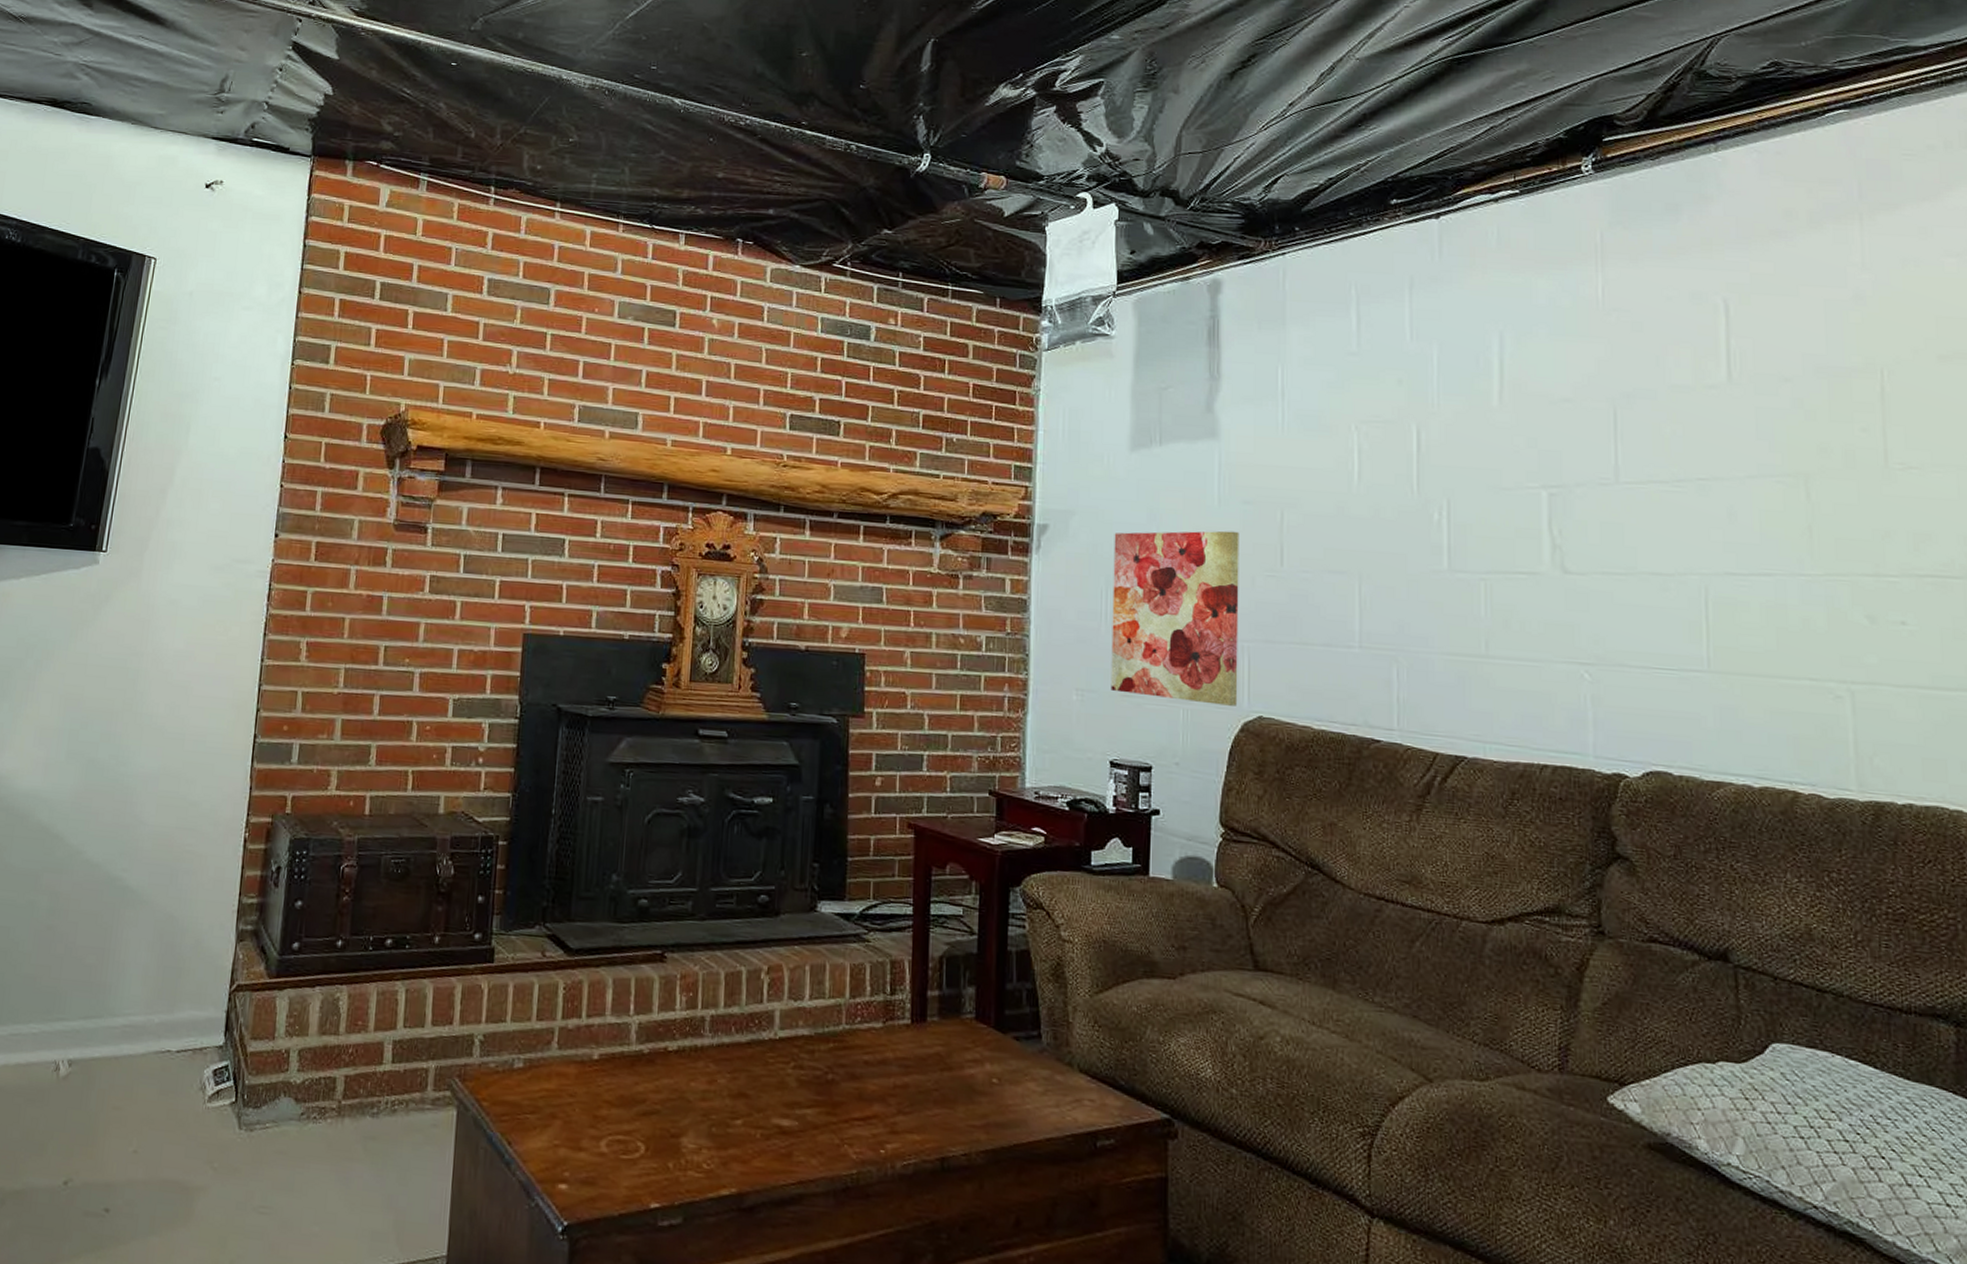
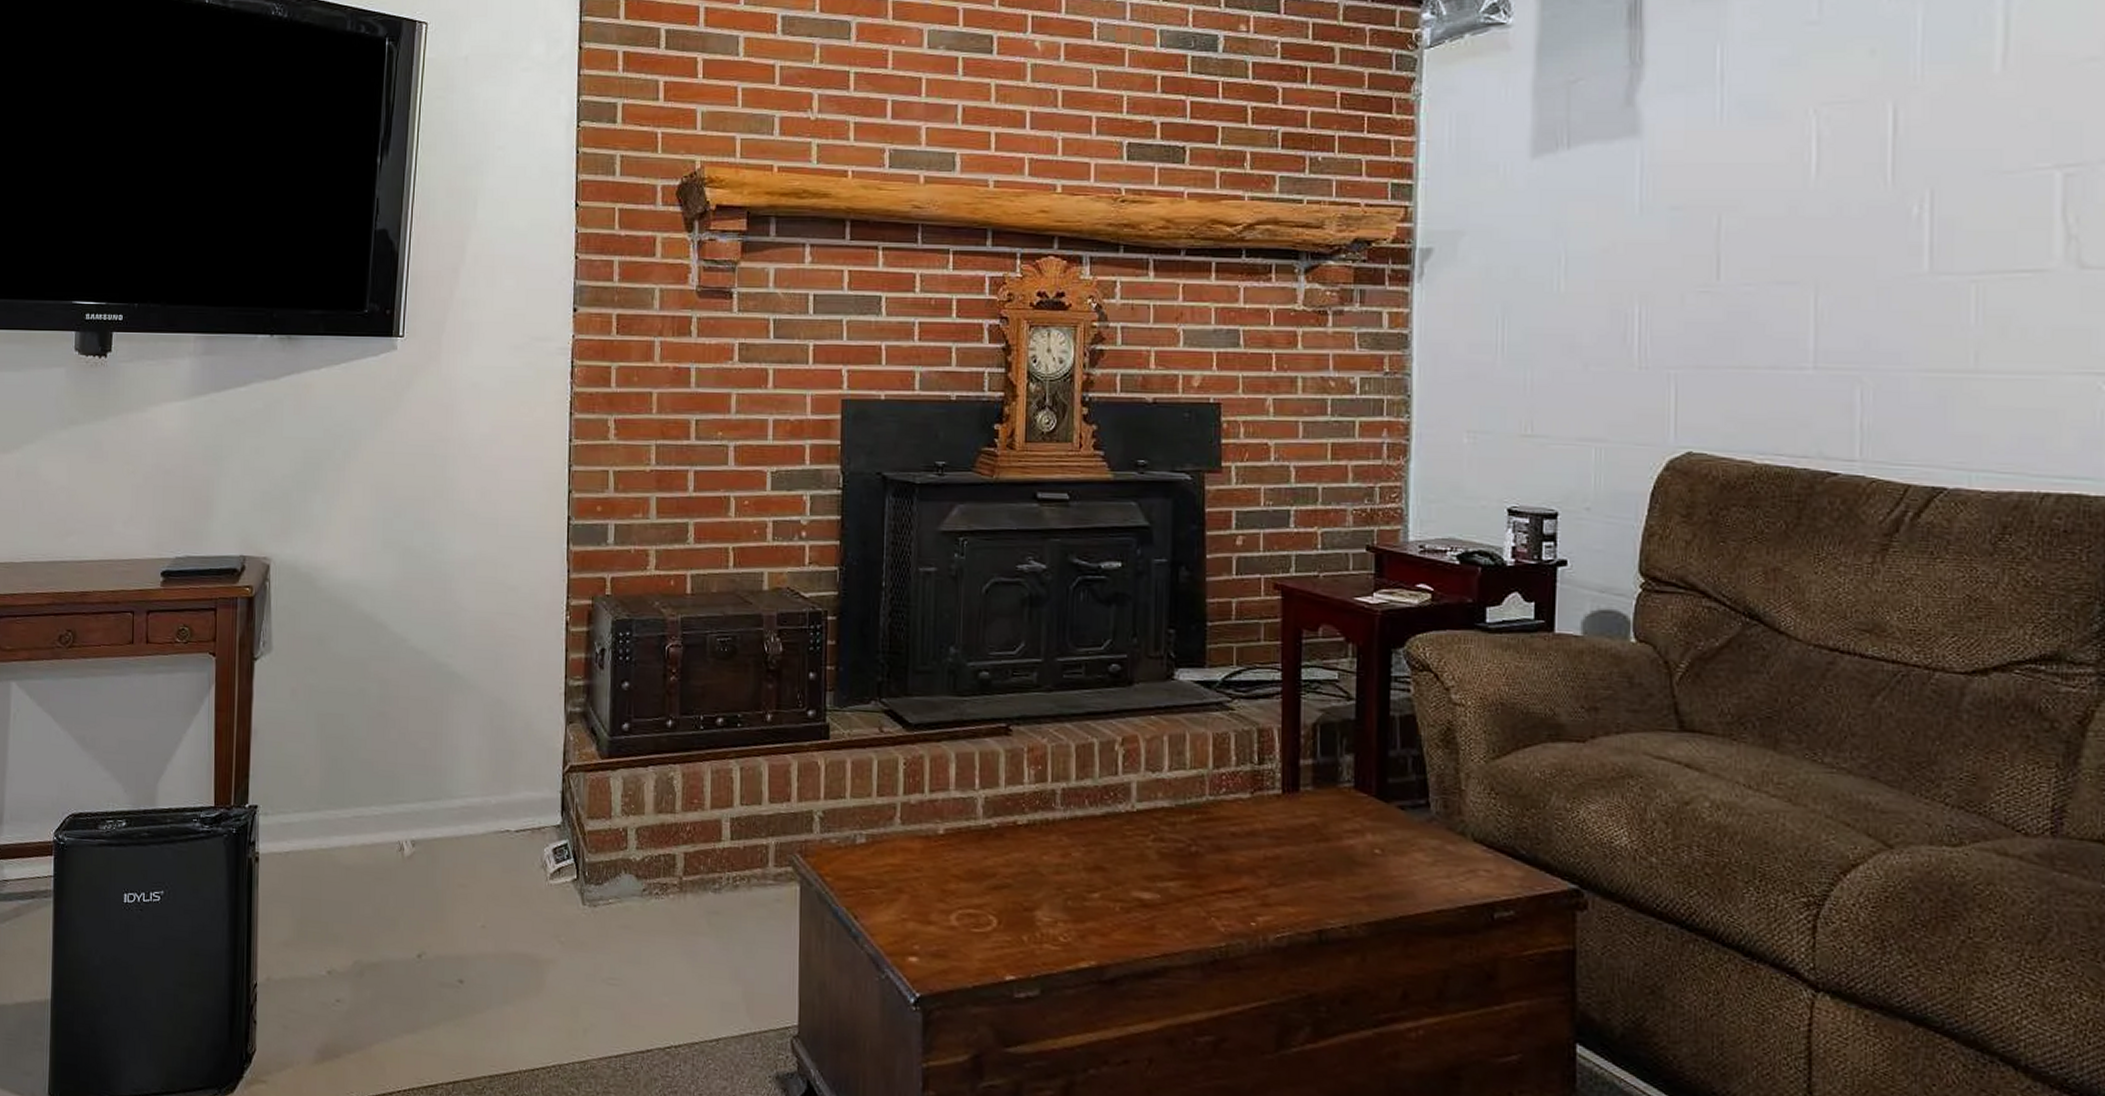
wall art: present [1110,531,1239,706] -> none [1508,243,1666,442]

